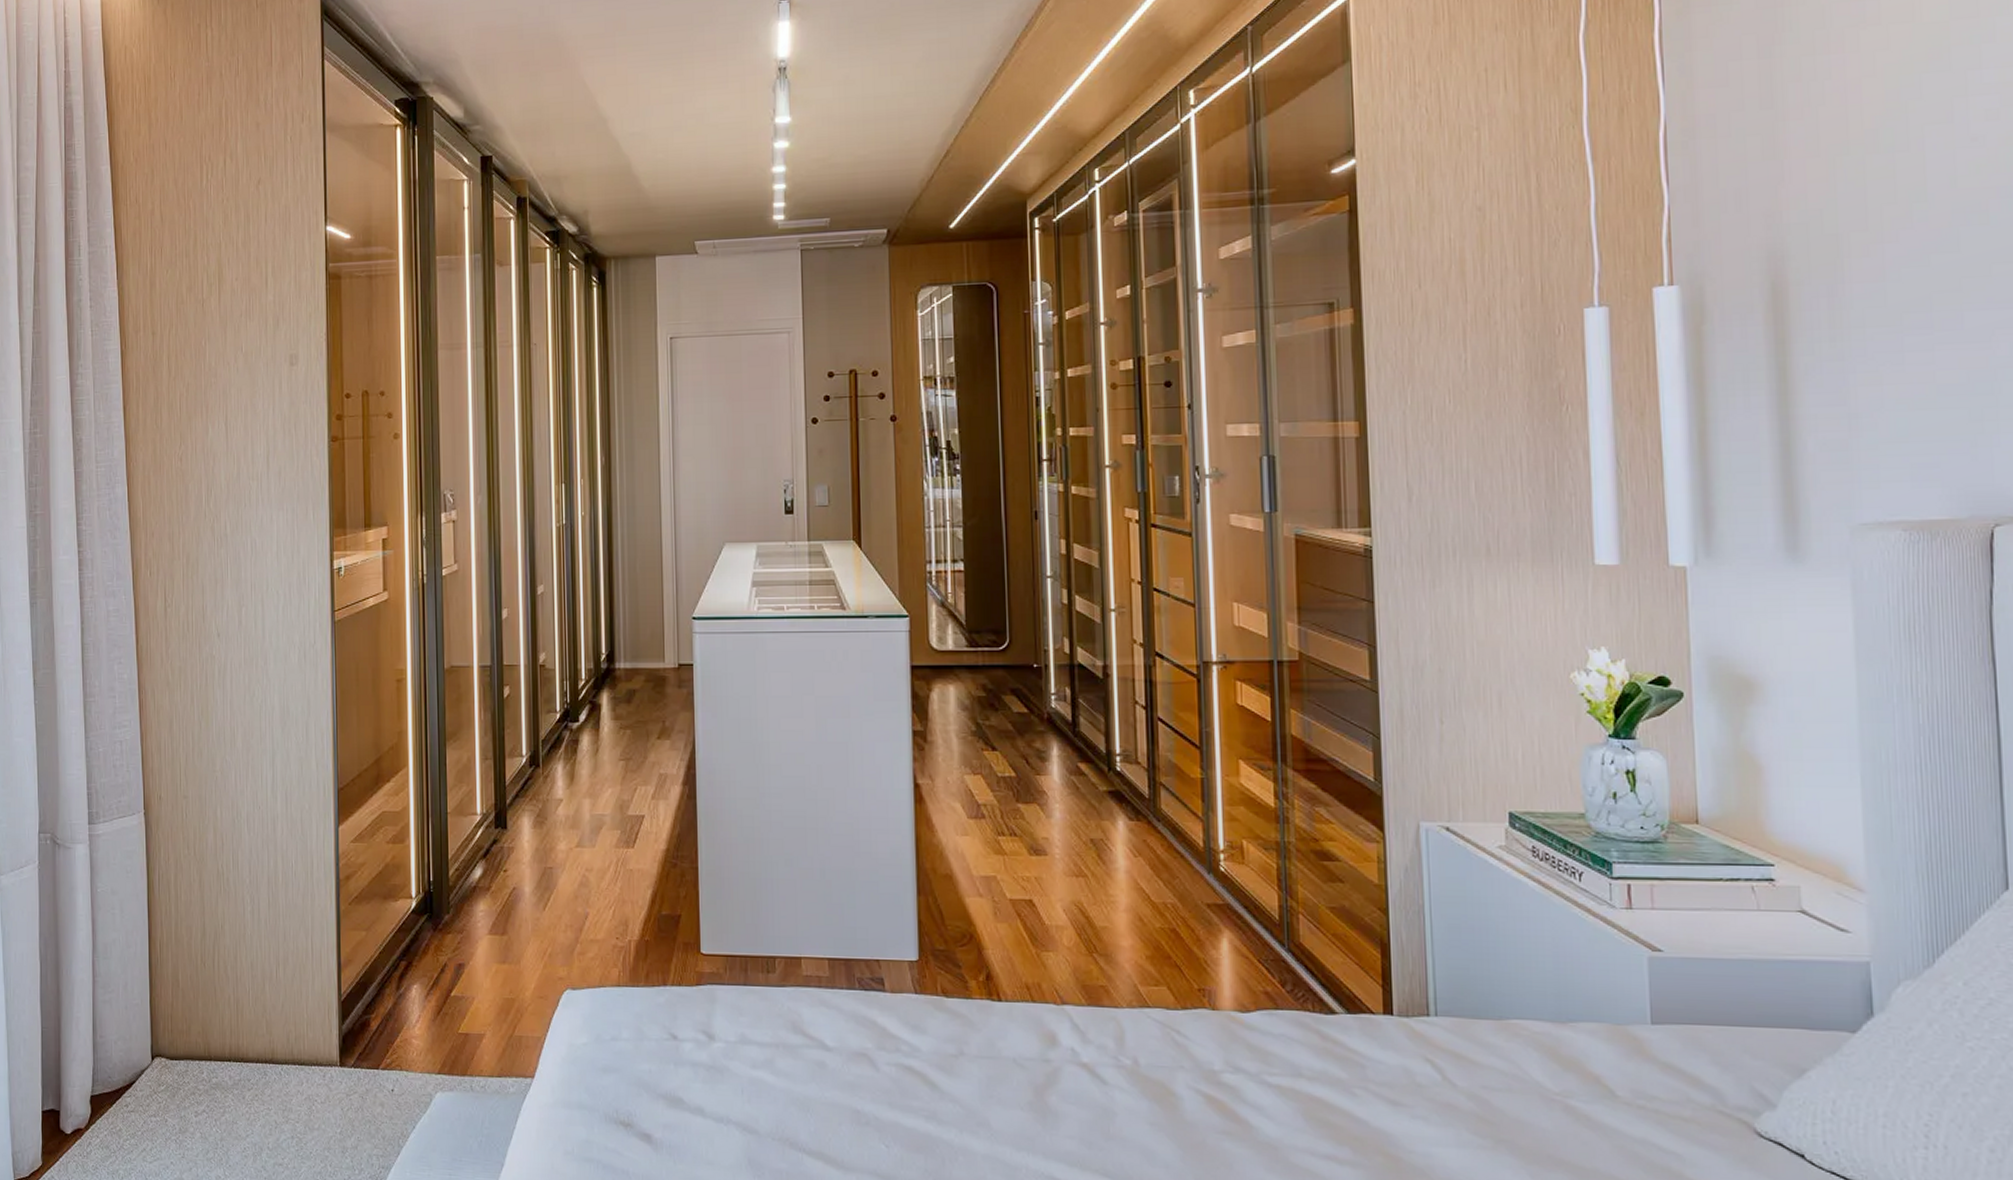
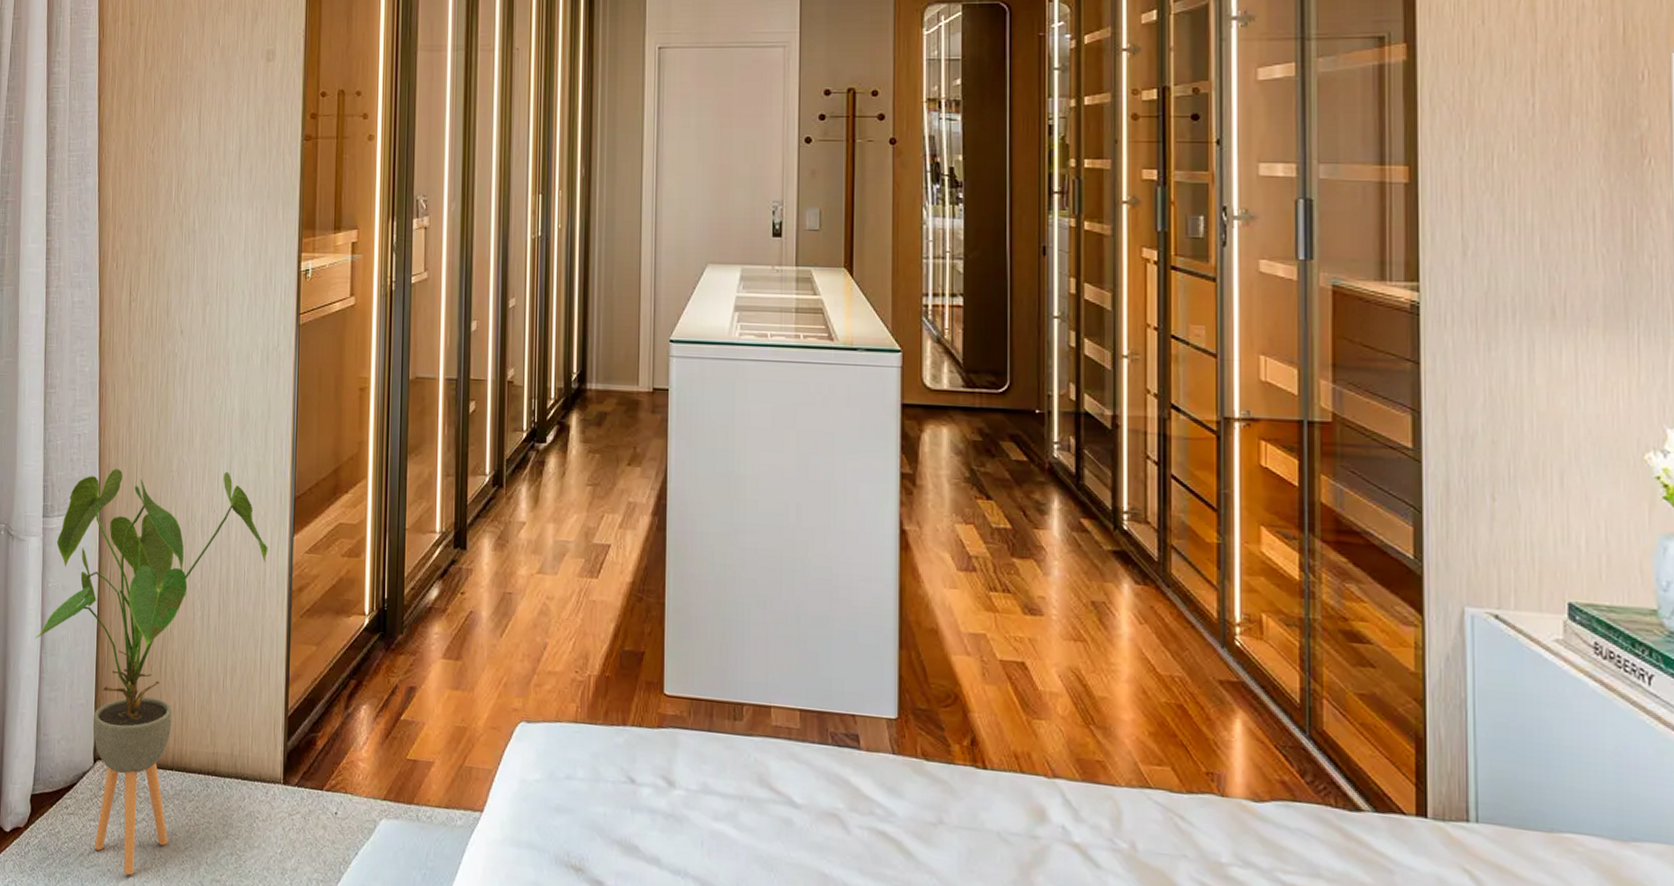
house plant: none [87,768,314,1167] -> present [35,468,268,876]

